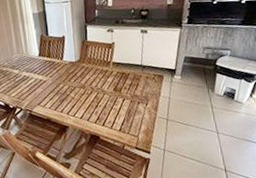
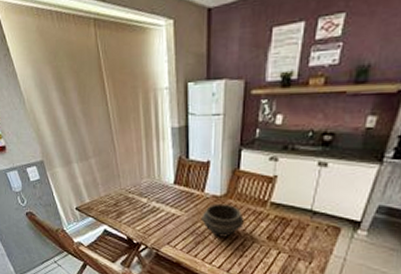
bowl: none [63,67,96,94] -> present [202,203,244,237]

